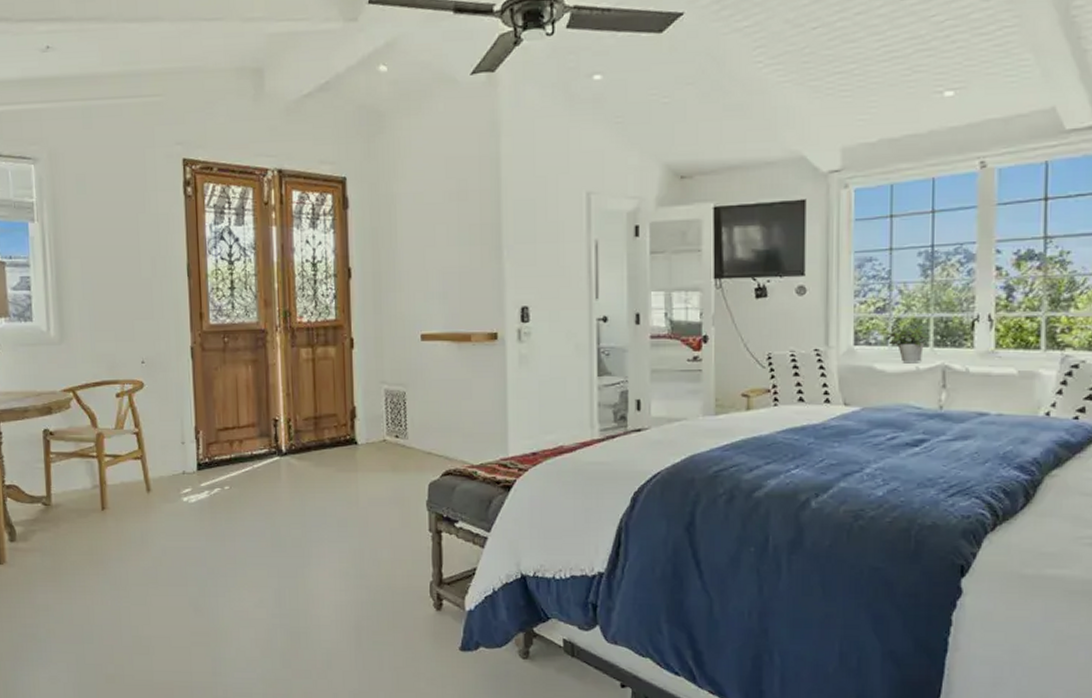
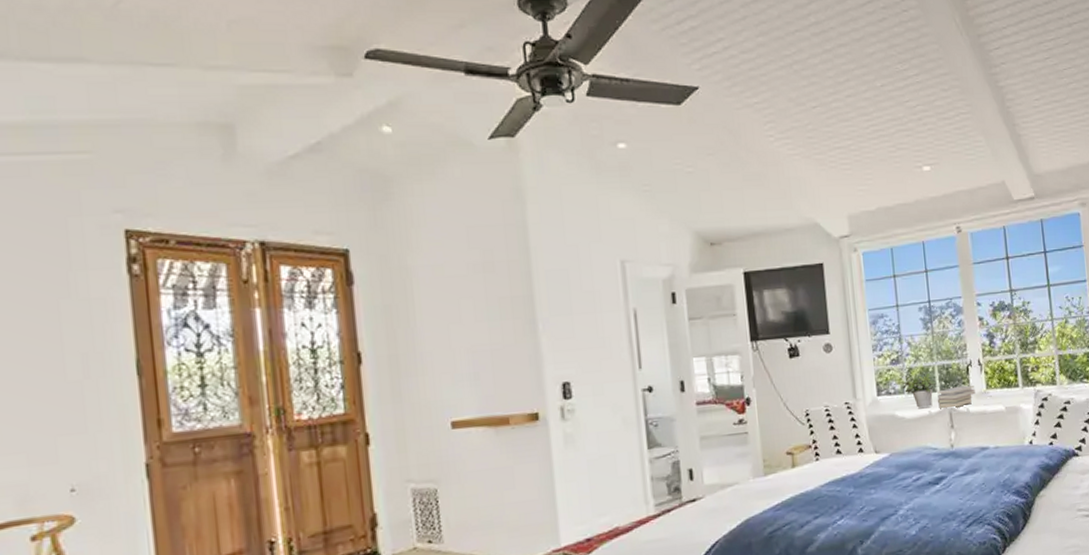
books: none [928,342,980,366] -> present [937,385,976,409]

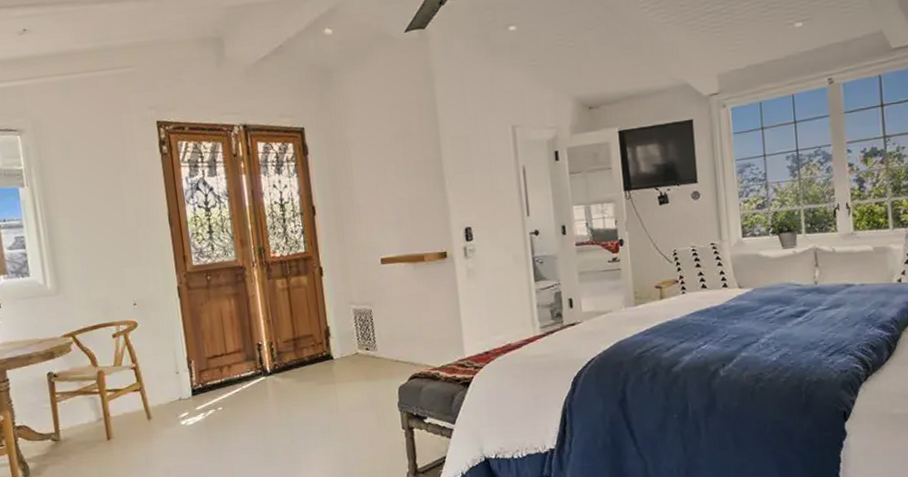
books: present [937,385,976,409] -> none [802,227,842,249]

